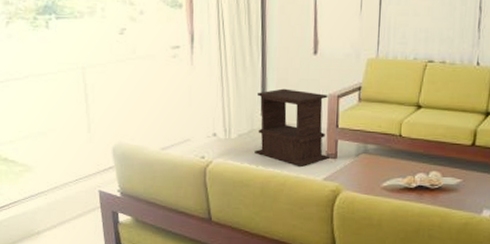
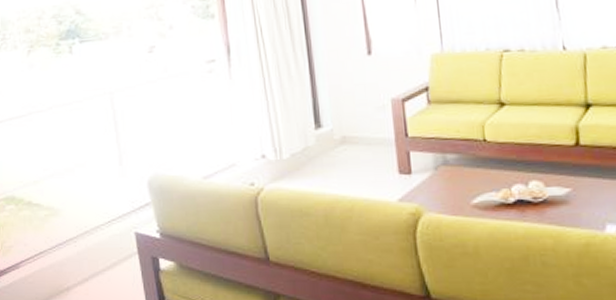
side table: present [254,88,329,167] -> none [308,96,402,187]

